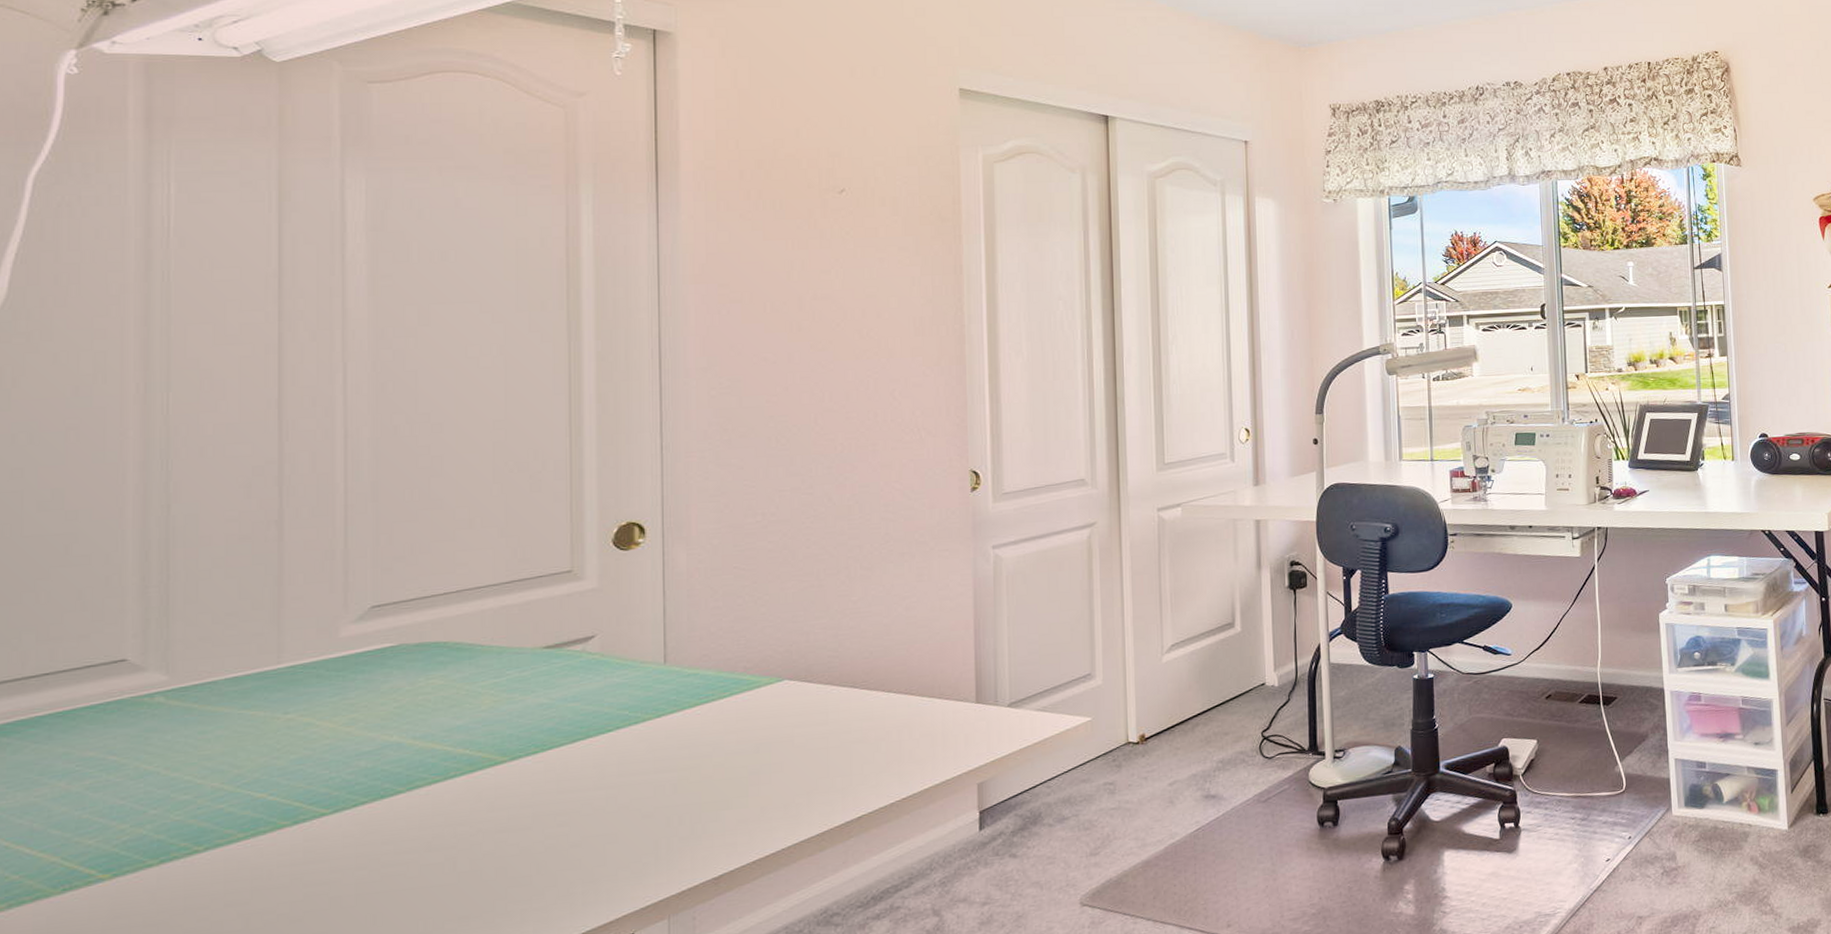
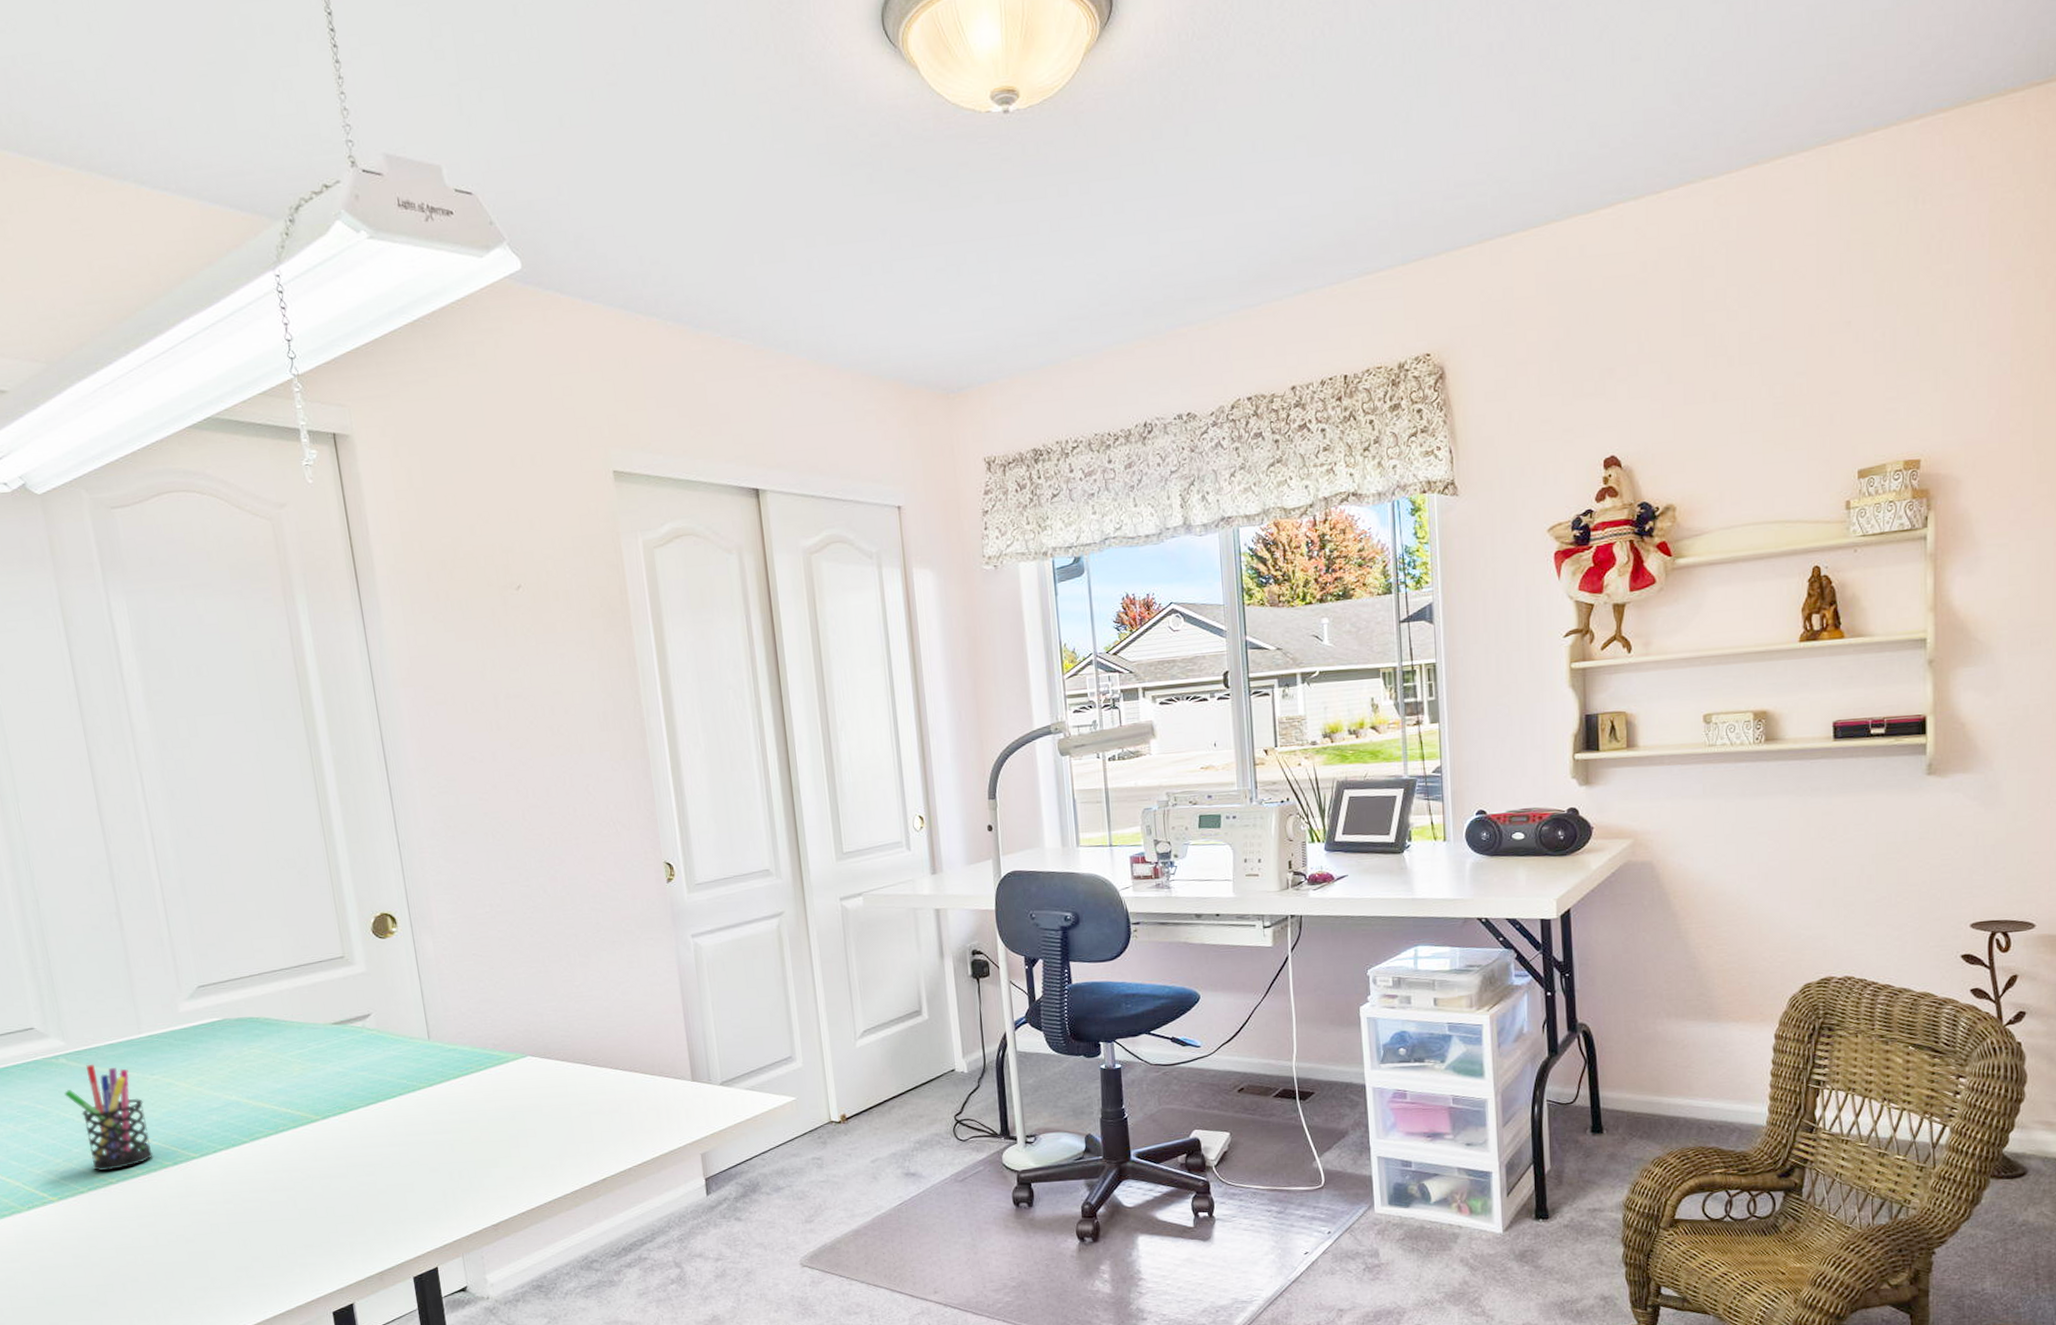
pen holder: none [152,702,265,837] -> present [64,1064,153,1171]

